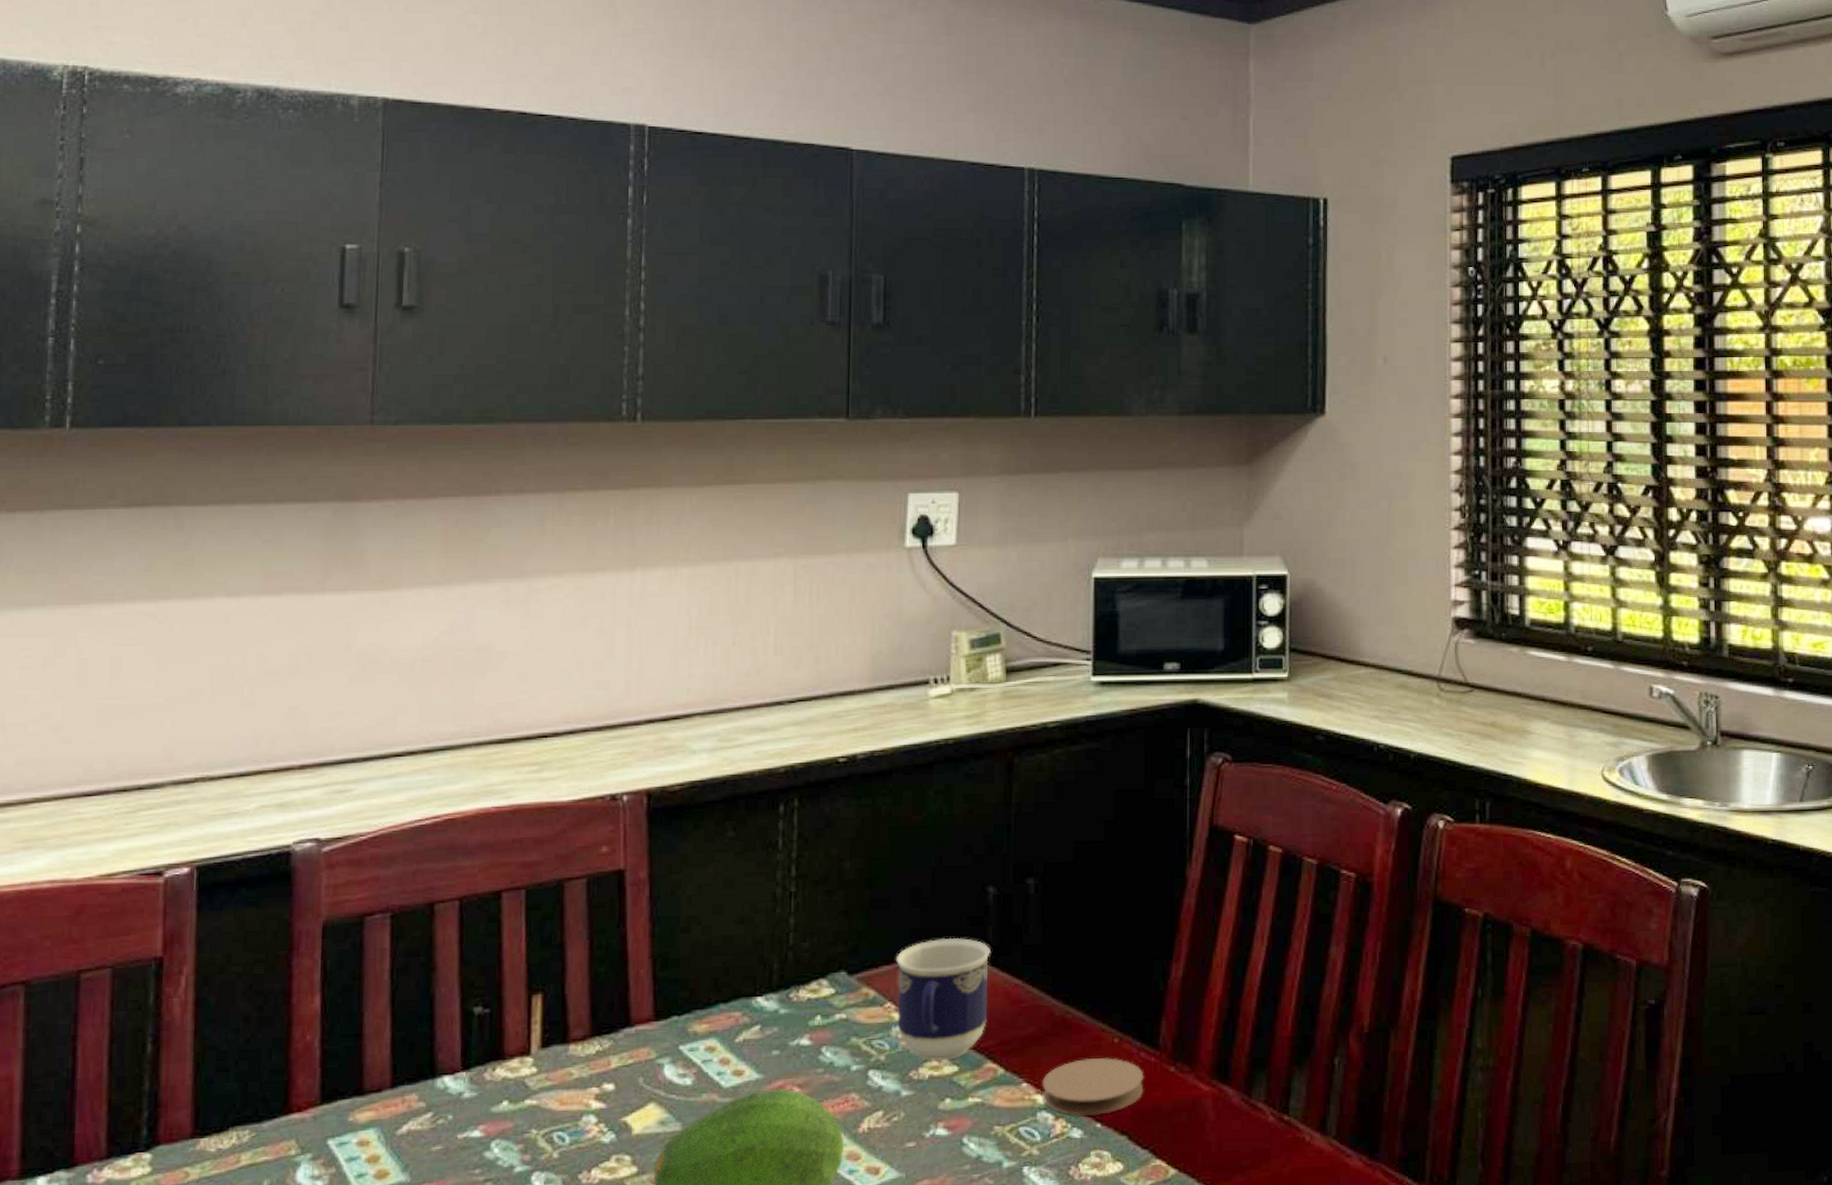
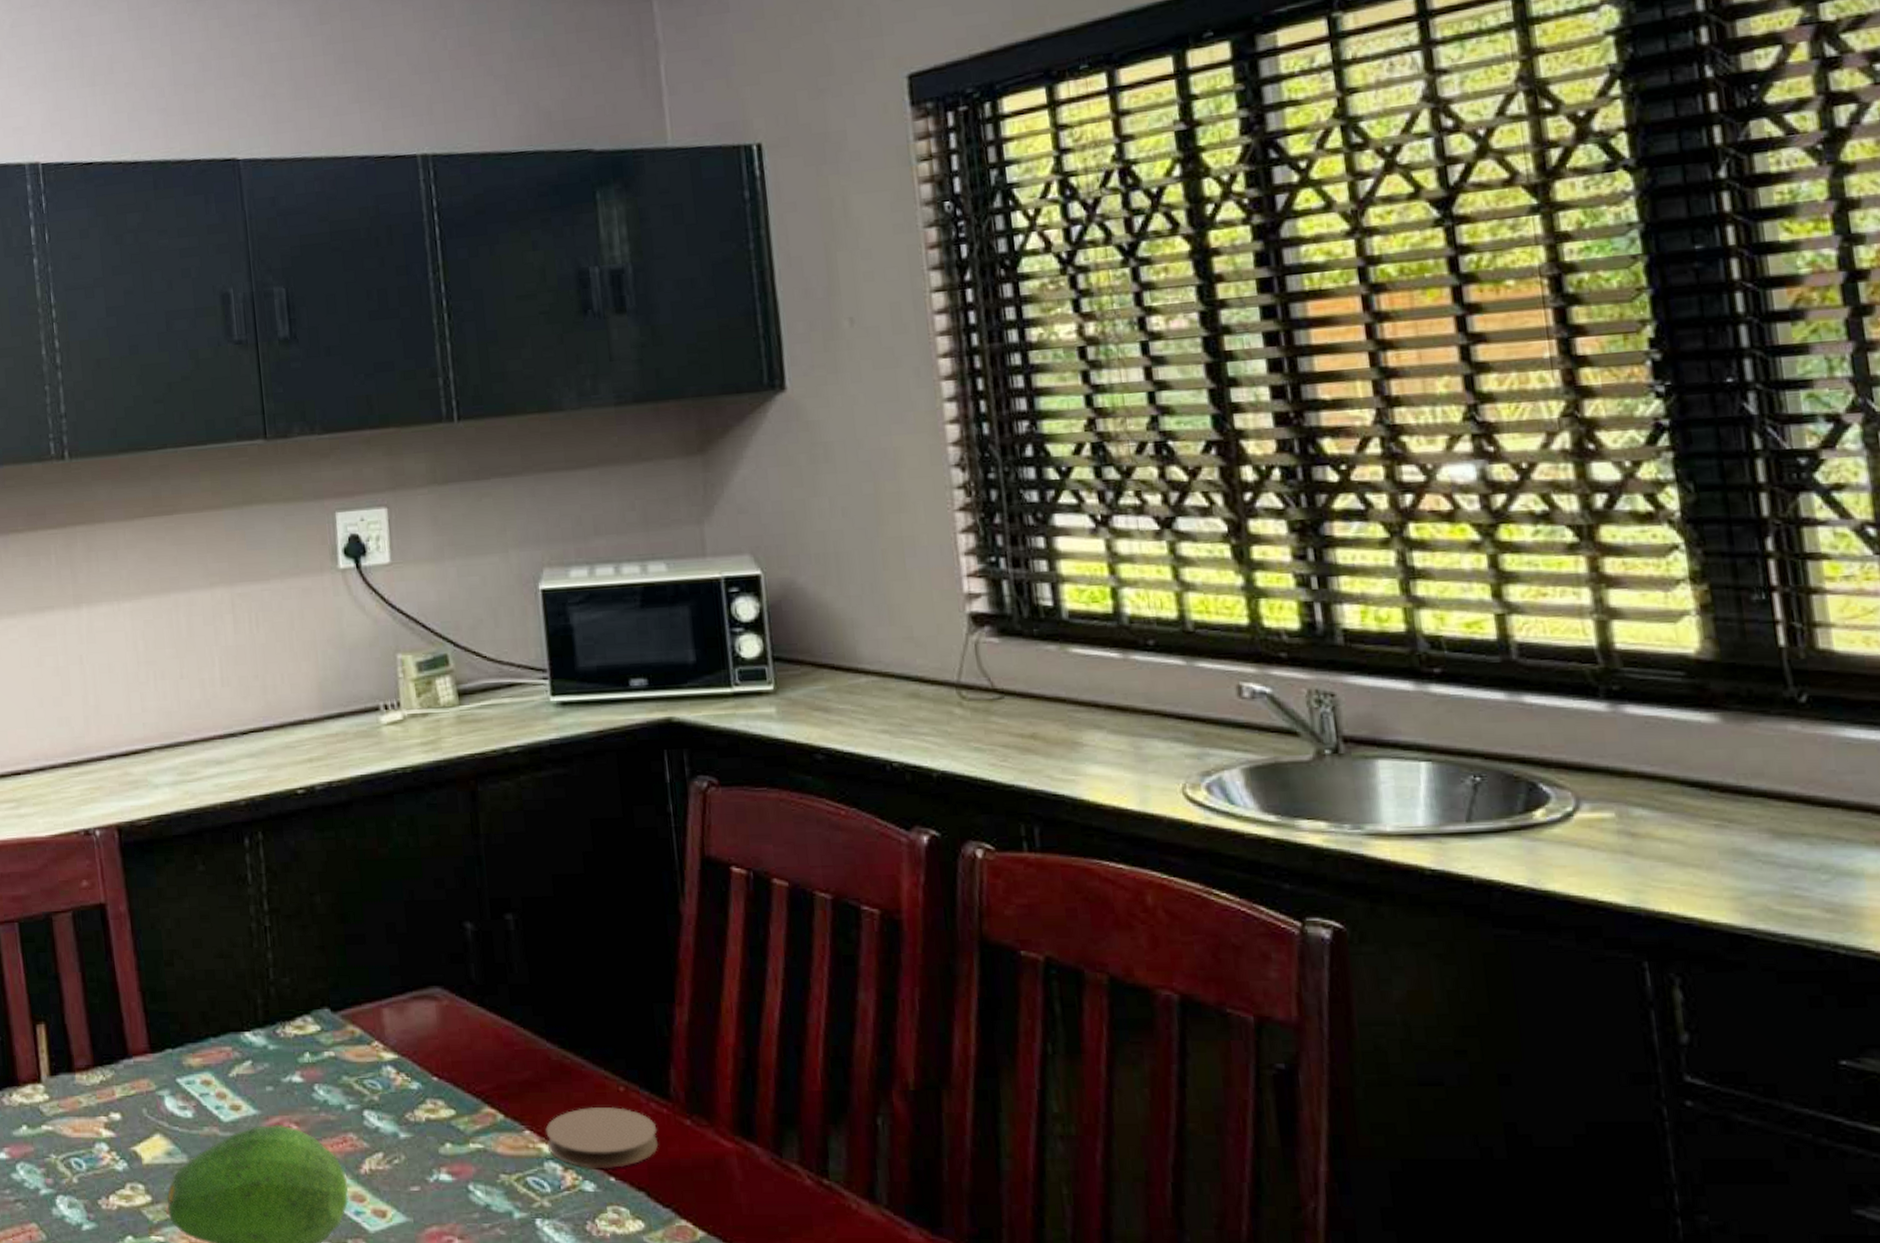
cup: present [895,937,990,1062] -> none [378,975,480,1104]

